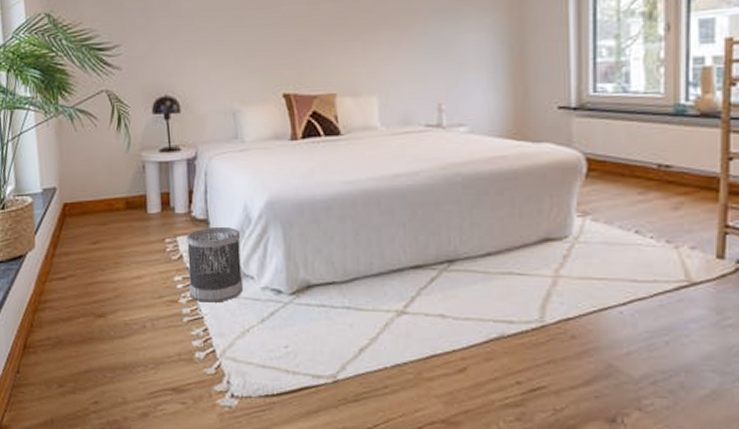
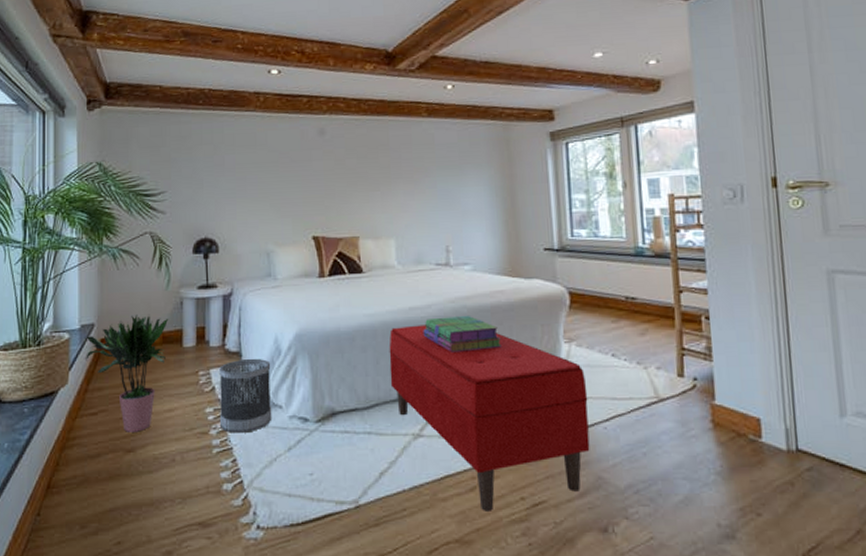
potted plant: none [49,178,132,298] -> present [86,314,169,432]
bench: none [370,194,602,395] -> present [389,325,590,513]
stack of books: none [409,185,501,224] -> present [423,316,502,352]

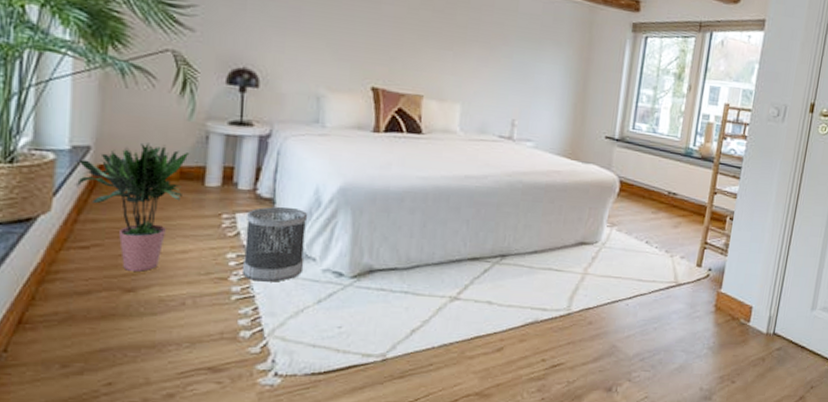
bench: present [389,325,590,513] -> none [434,193,619,371]
stack of books: present [423,316,502,352] -> none [475,189,550,225]

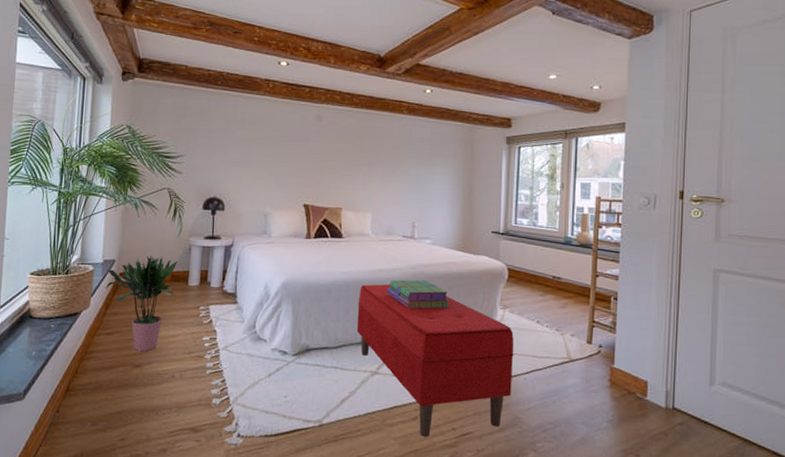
wastebasket: present [243,206,308,282] -> none [214,299,260,359]
bench: none [434,193,619,371] -> present [356,284,514,438]
stack of books: none [475,189,550,225] -> present [387,279,450,309]

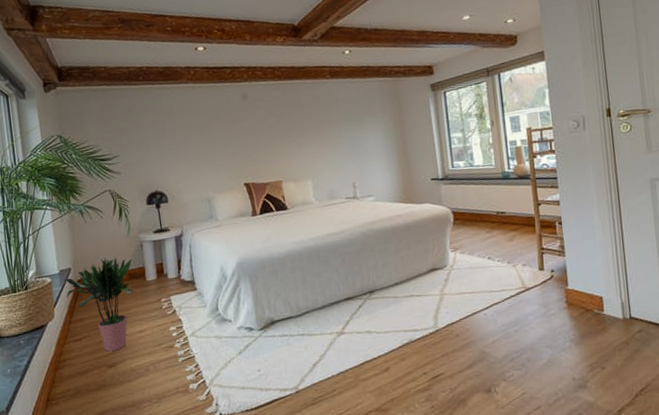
bench: present [356,284,514,438] -> none [312,247,475,387]
stack of books: present [387,279,450,309] -> none [339,237,402,267]

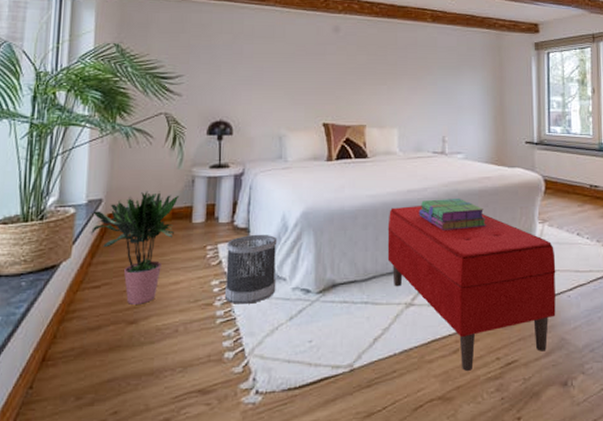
wastebasket: none [178,284,224,345] -> present [225,234,278,304]
bench: none [312,247,475,387] -> present [387,206,556,372]
stack of books: none [339,237,402,267] -> present [419,199,486,230]

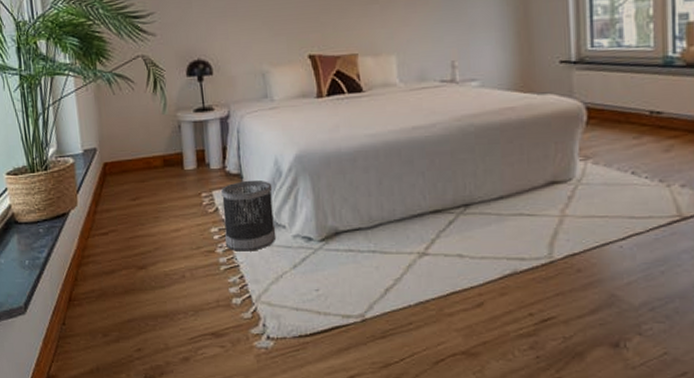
potted plant: present [91,191,180,305] -> none [89,138,168,251]
bench: present [387,206,556,372] -> none [391,144,604,327]
stack of books: present [419,199,486,230] -> none [427,134,511,172]

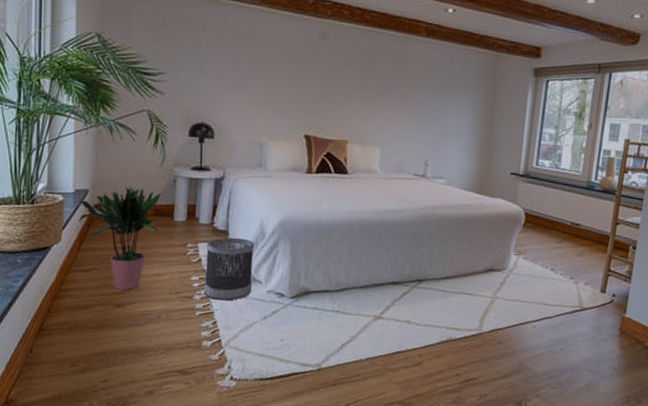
potted plant: none [89,138,168,251] -> present [79,186,162,291]

